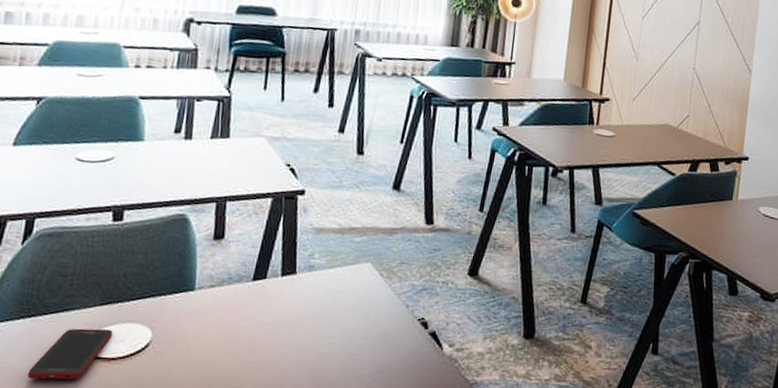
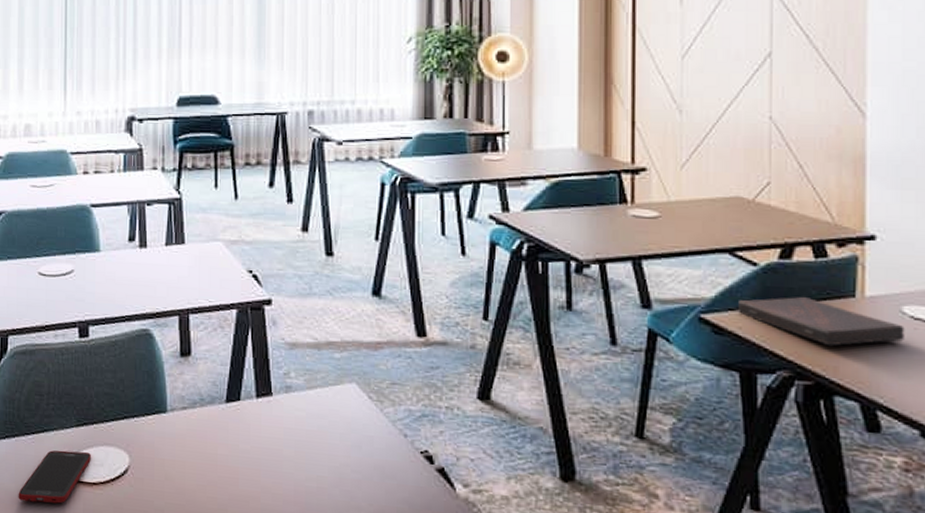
book: none [659,199,759,235] -> present [739,297,905,347]

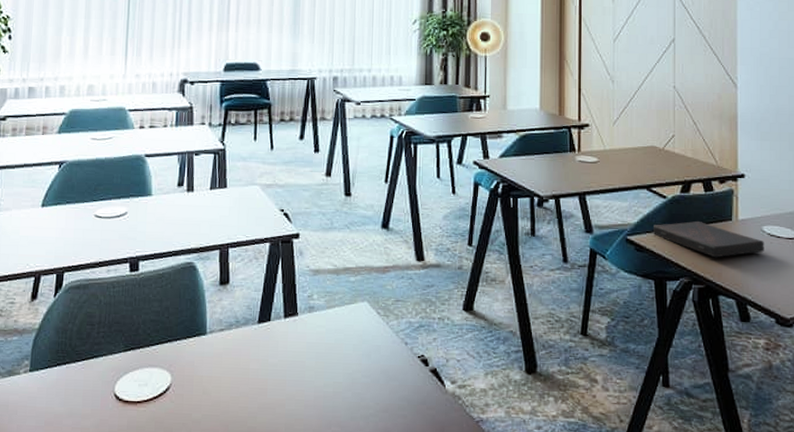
cell phone: present [18,450,91,504] -> none [66,373,136,423]

